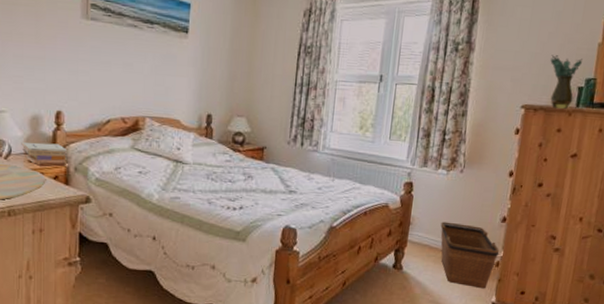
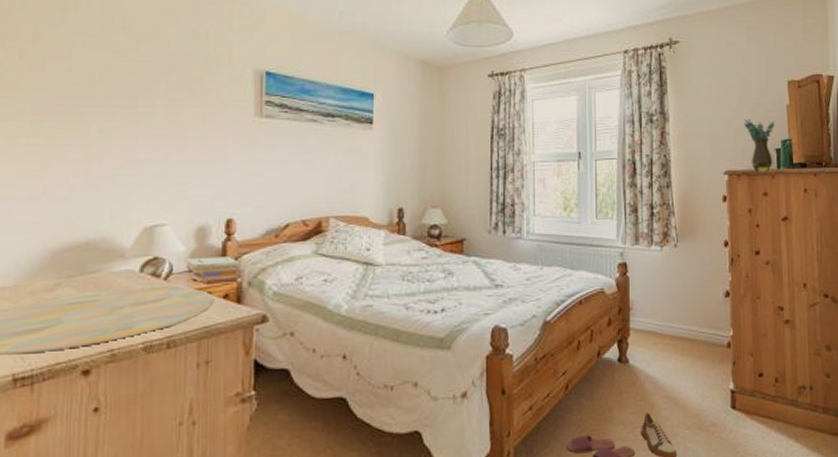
bicycle basket: present [440,221,500,289] -> none [662,303,729,375]

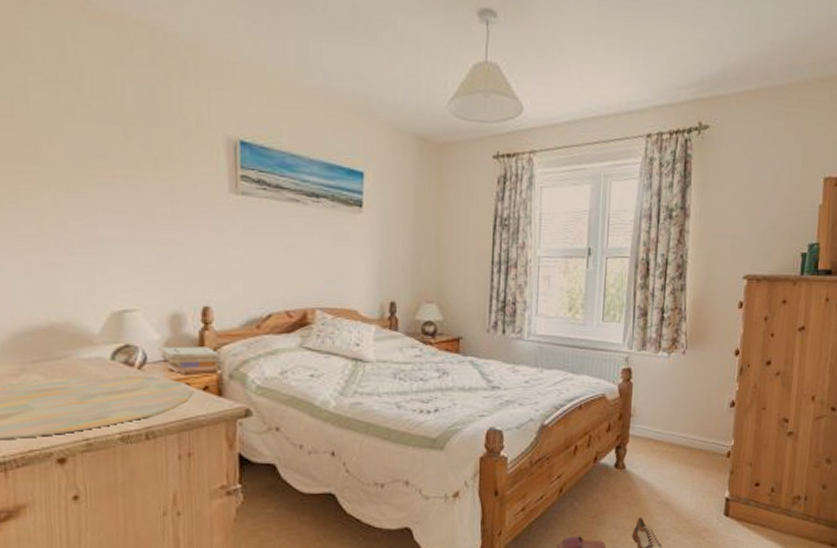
vase: present [744,119,774,172] -> none [770,219,804,278]

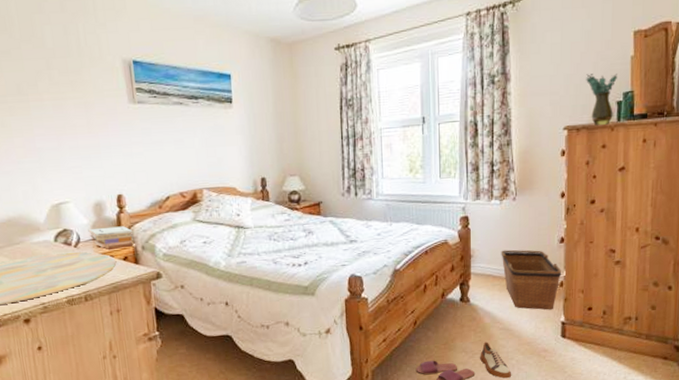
bicycle basket: none [664,411,730,484] -> present [501,249,562,310]
vase: none [770,219,804,278] -> present [586,74,617,125]

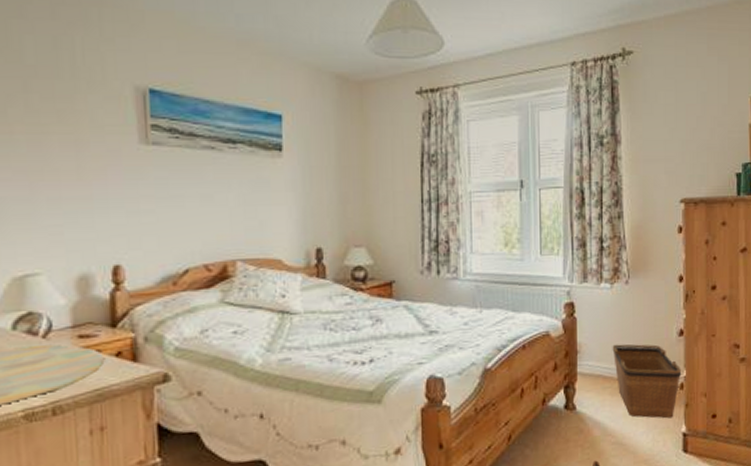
books: present [88,226,134,251] -> none [65,308,133,343]
vase: present [586,74,617,125] -> none [703,141,735,199]

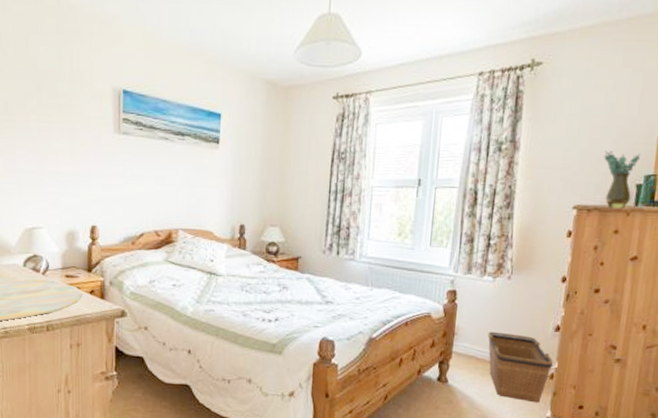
vase: none [703,141,735,199] -> present [604,151,640,208]

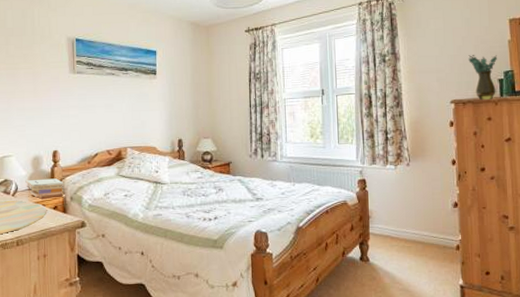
books: none [58,257,103,282] -> present [25,178,64,200]
bicycle basket: present [487,331,554,403] -> none [397,212,458,273]

